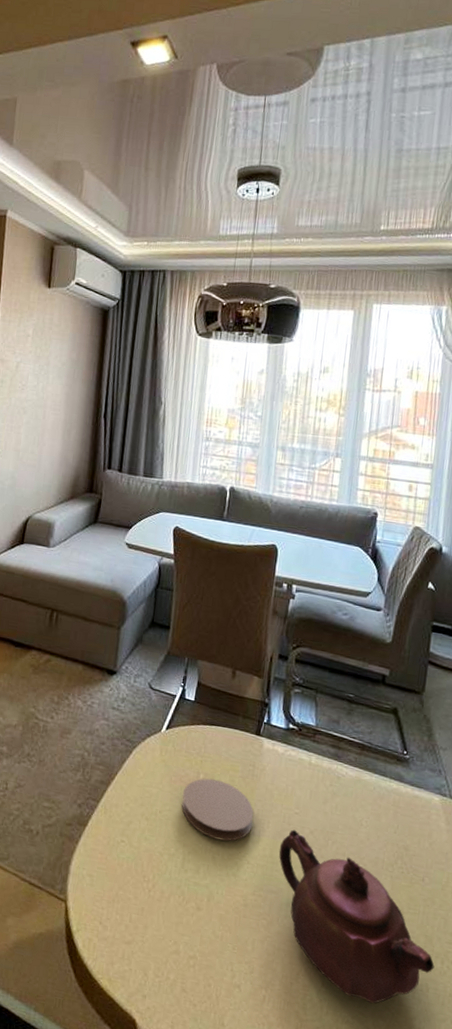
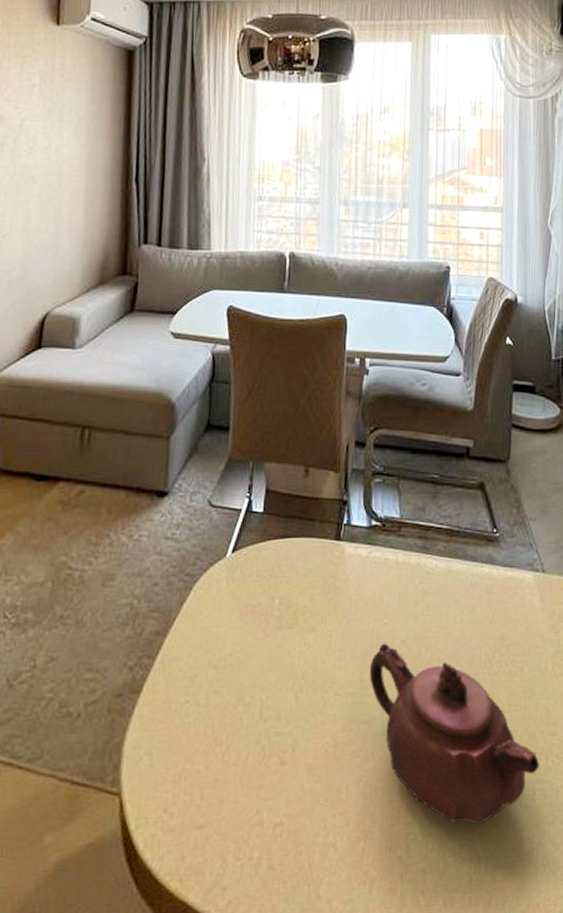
coaster: present [182,778,255,841] -> none [256,602,339,674]

